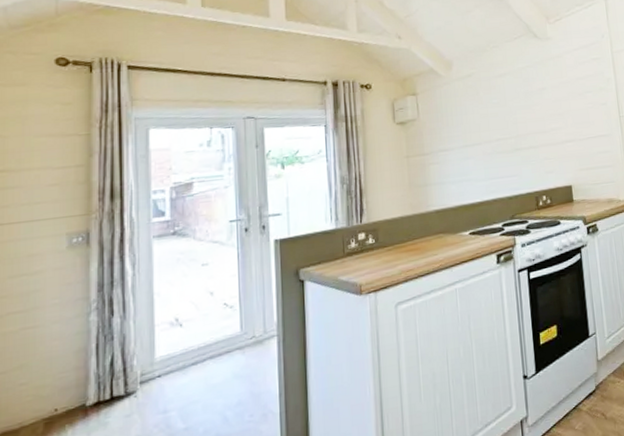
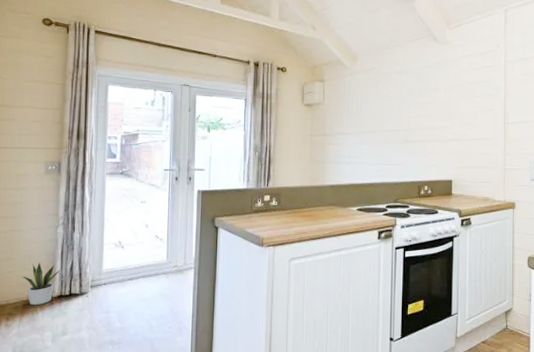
potted plant: none [41,362,98,423] -> present [22,262,62,306]

